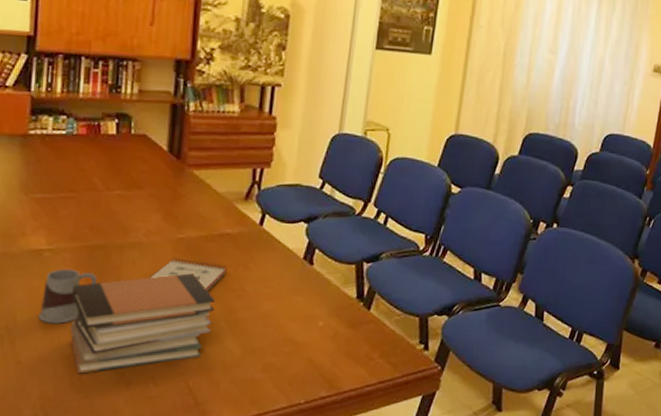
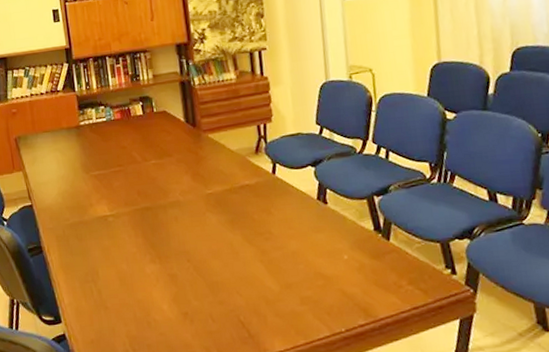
mug: present [39,268,97,324] -> none [113,229,152,275]
book stack: present [71,273,215,374] -> none [134,223,250,315]
notepad: present [149,257,227,291] -> none [191,210,253,237]

